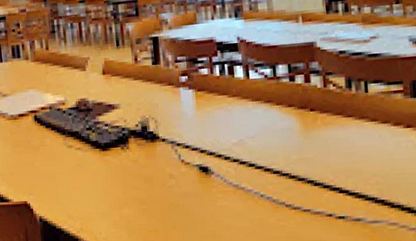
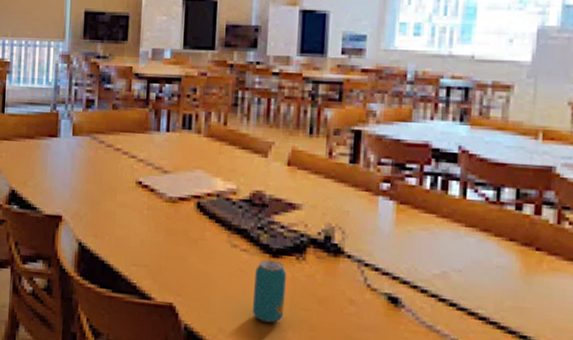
beverage can: none [90,153,119,204] -> present [252,259,286,323]

